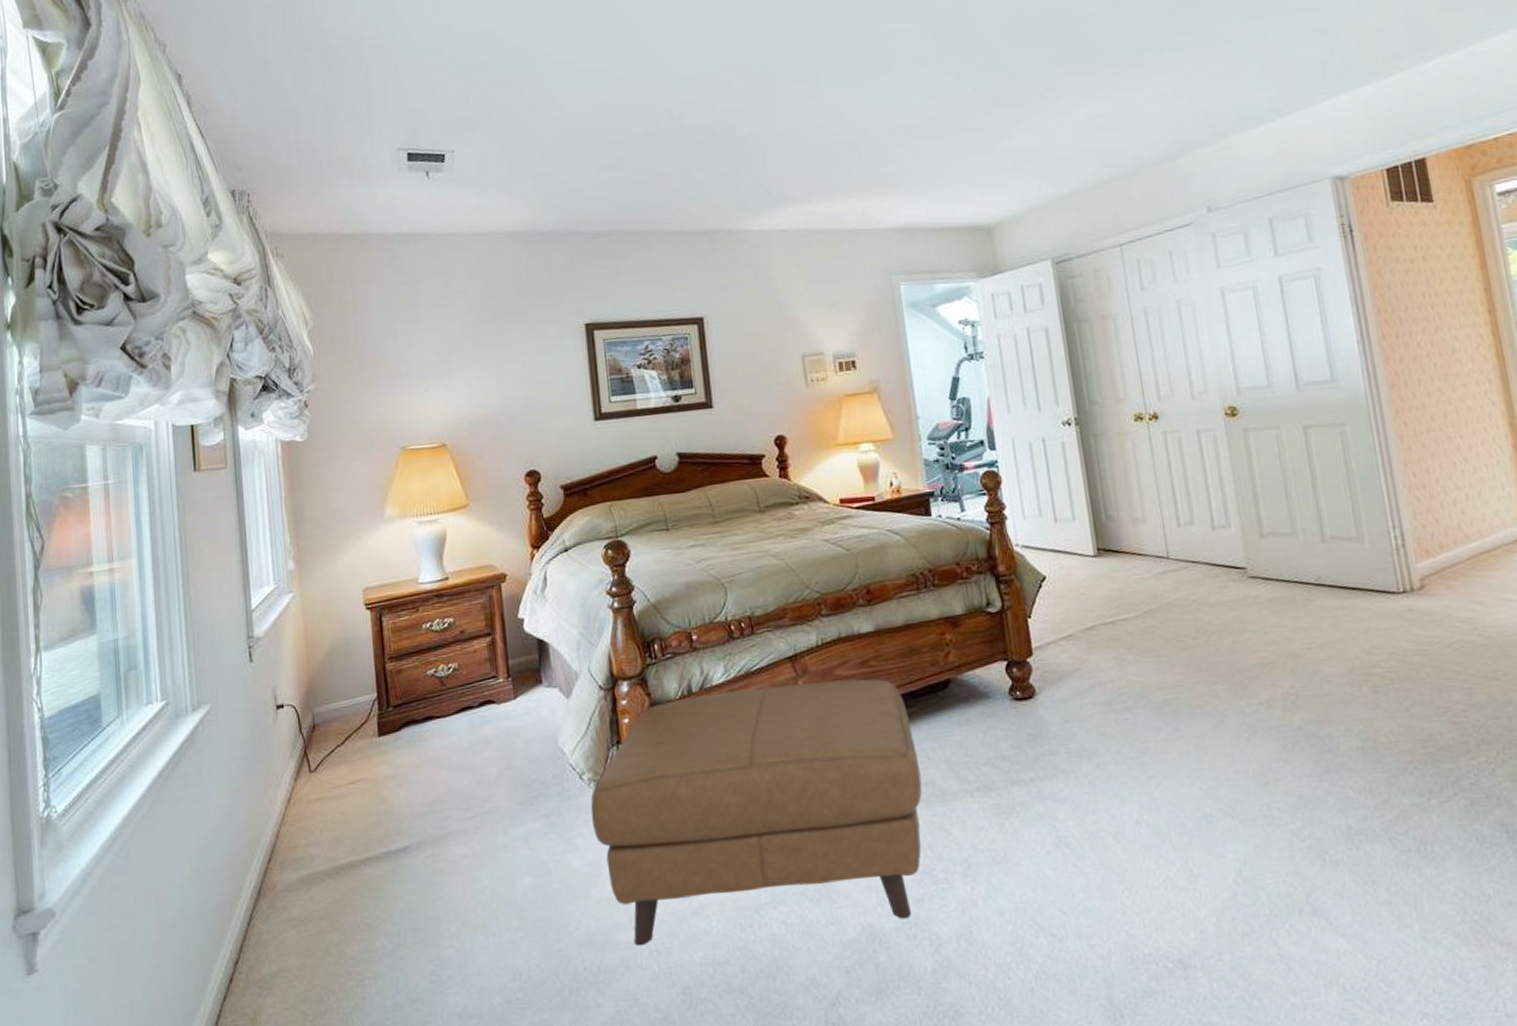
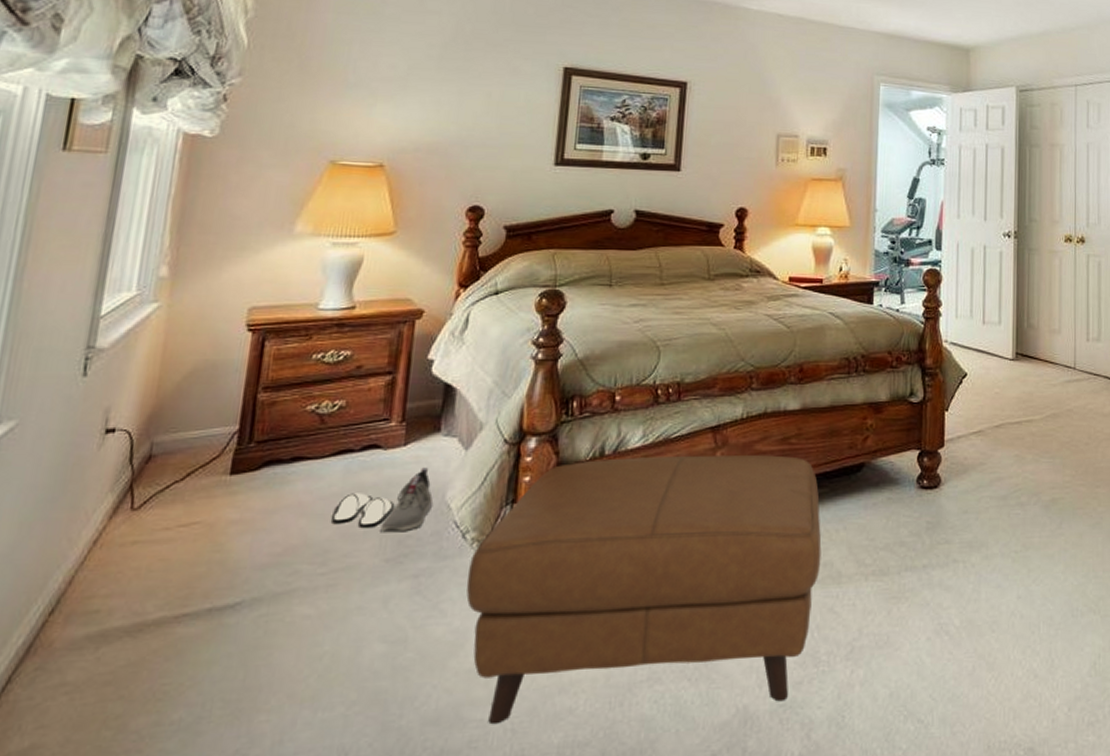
slippers: none [467,744,517,776] -> present [332,493,395,529]
athletic shoe: none [509,717,549,779] -> present [380,467,434,533]

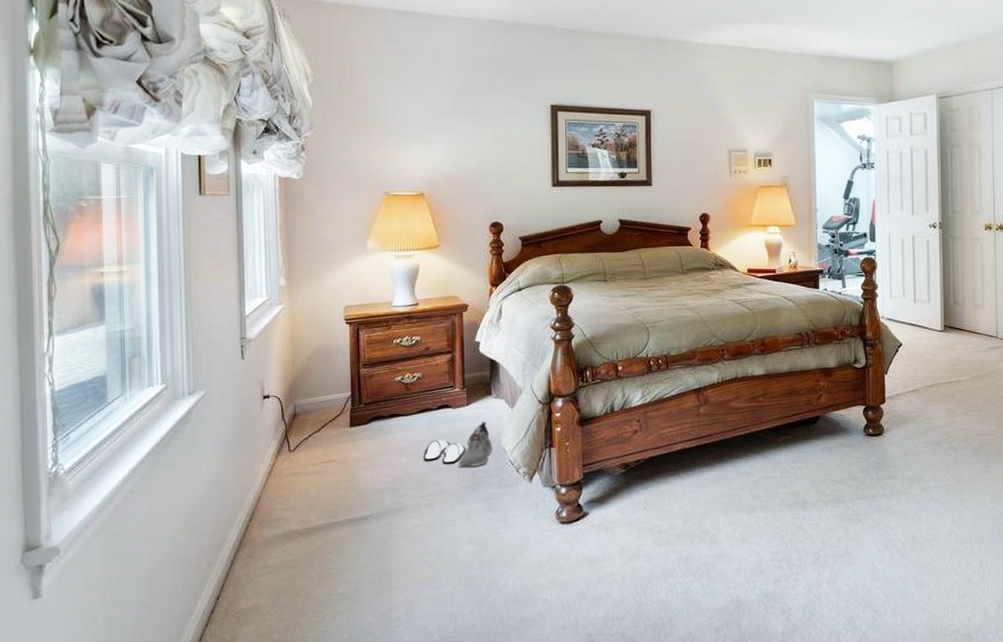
ottoman: present [466,455,822,725] -> none [523,410,789,603]

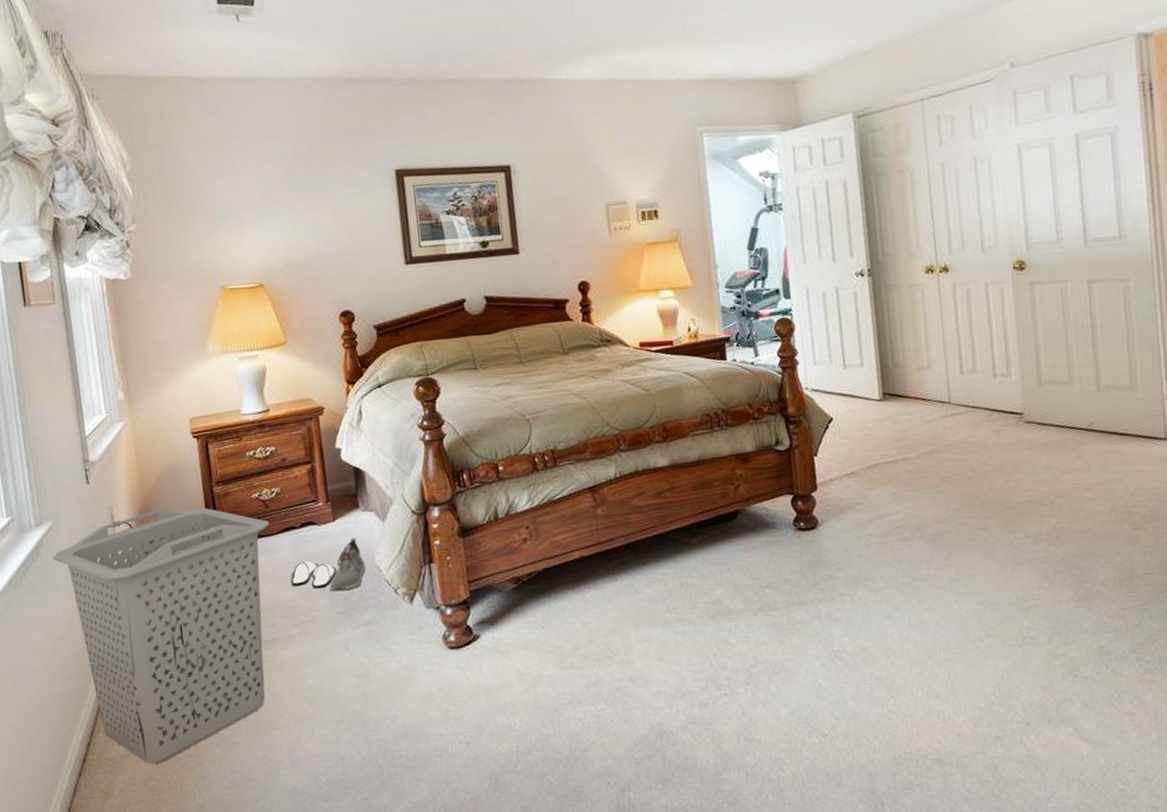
laundry basket: none [201,386,409,618] -> present [52,507,270,764]

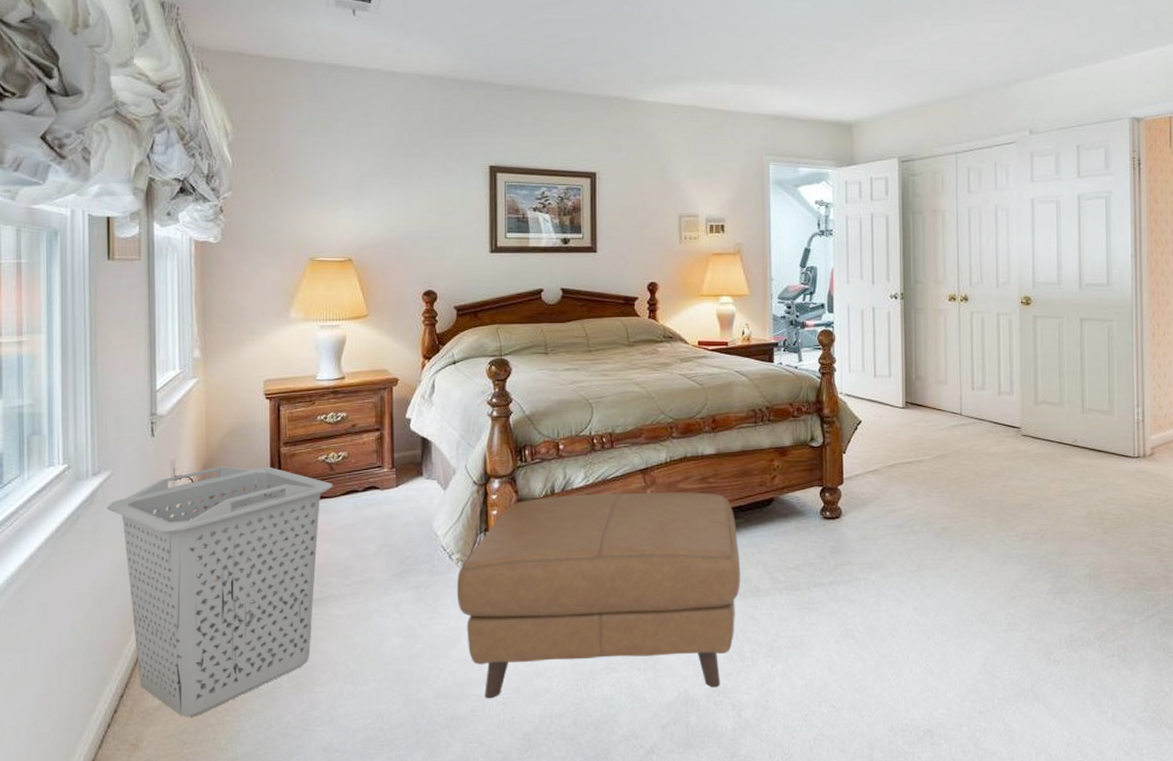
slippers: present [291,561,337,589] -> none [349,524,395,551]
athletic shoe: present [329,538,367,592] -> none [386,504,424,554]
ottoman: none [405,508,710,738] -> present [456,492,741,699]

